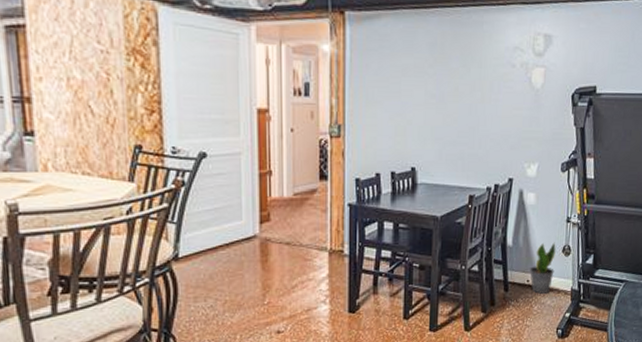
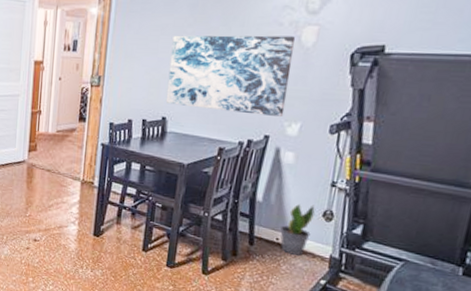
wall art: none [413,77,527,160] -> present [165,35,295,118]

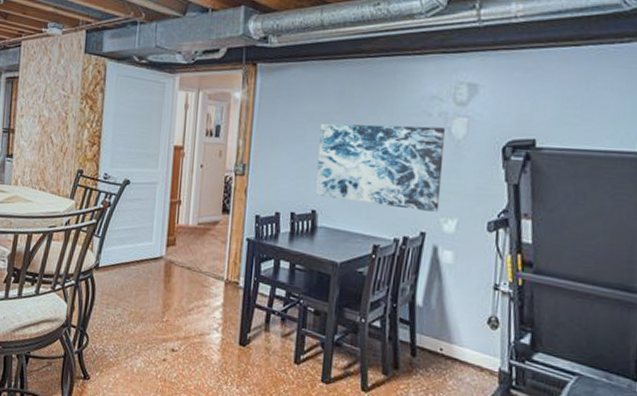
potted plant: present [280,203,315,256] -> none [444,308,479,369]

